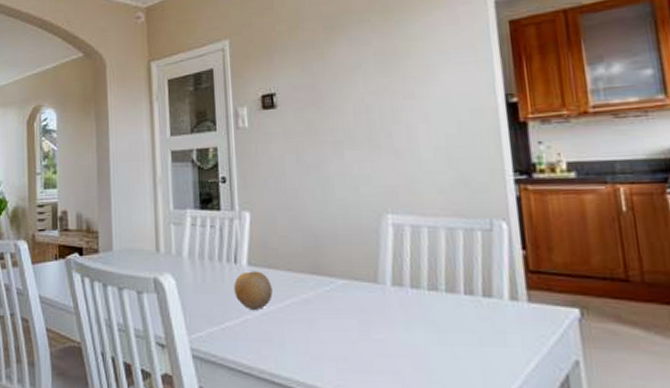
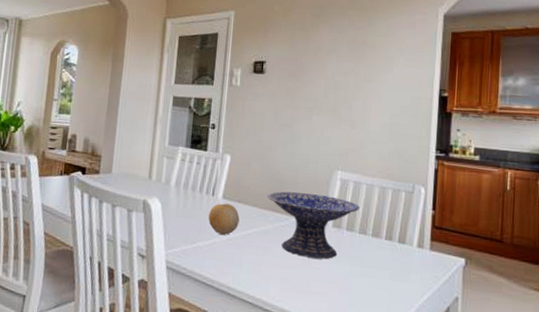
decorative bowl: none [303,246,424,328] -> present [268,191,360,259]

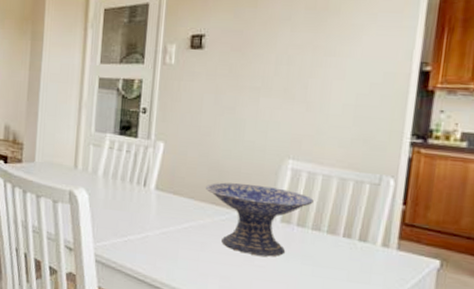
fruit: present [208,203,240,236] -> none [140,195,174,229]

